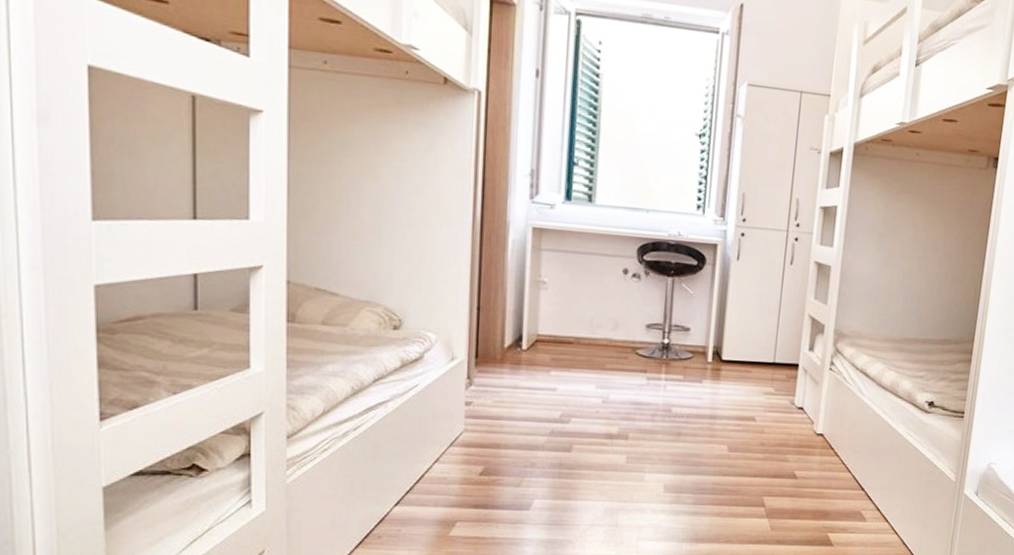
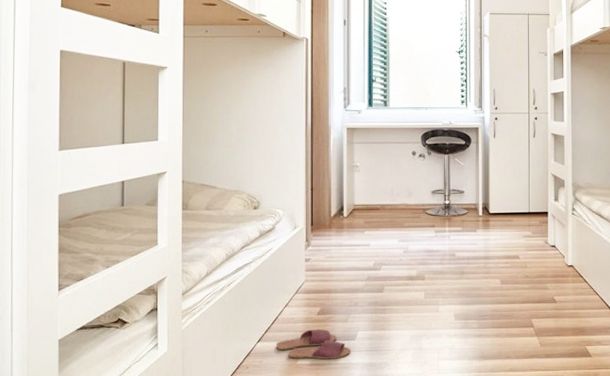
slippers: none [420,493,523,532] -> present [276,328,351,359]

